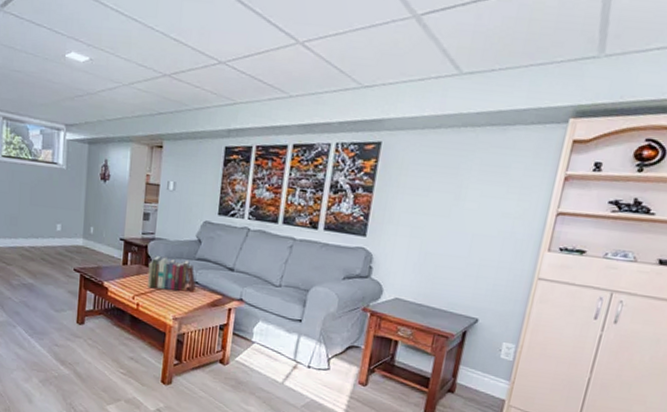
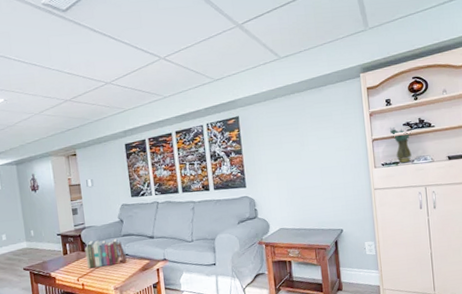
vase: none [583,203,620,254] -> present [389,127,412,163]

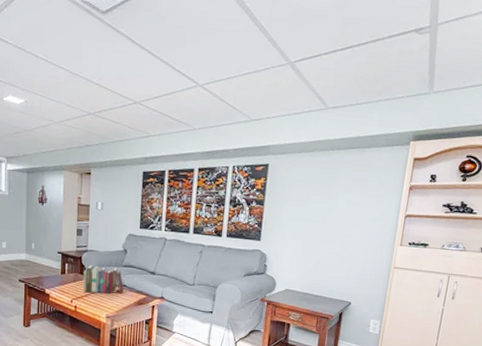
vase: present [389,127,412,163] -> none [426,206,451,246]

